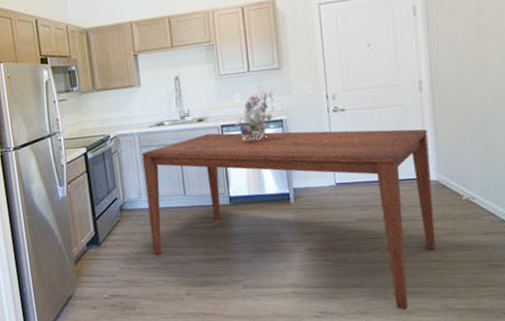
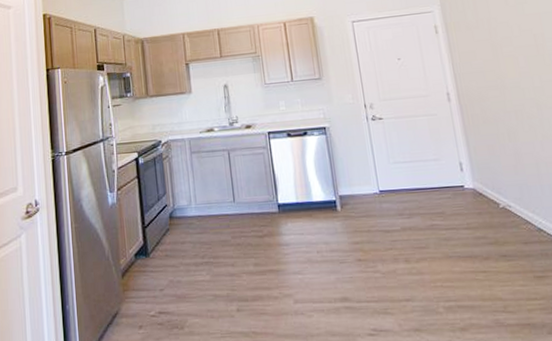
dining table: present [142,129,436,310] -> none [192,137,481,326]
bouquet: present [234,85,276,141] -> none [280,93,320,148]

